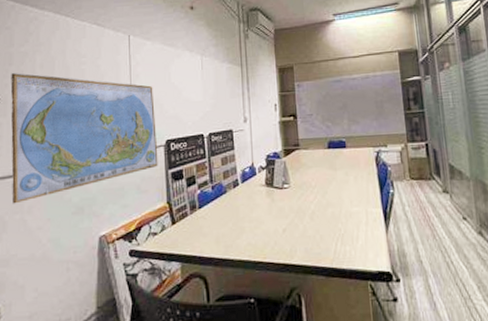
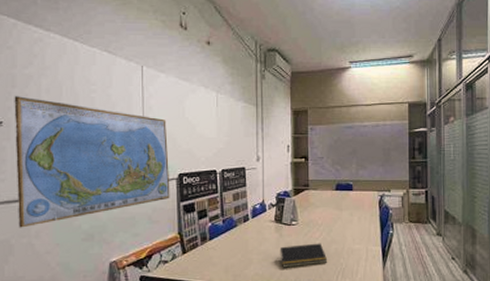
notepad: none [272,207,325,236] -> present [280,243,328,268]

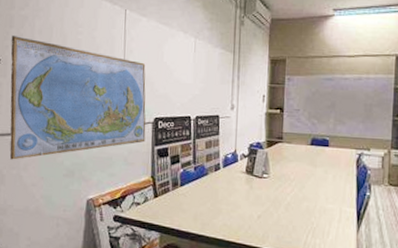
notepad: present [280,243,328,268] -> none [249,198,298,222]

